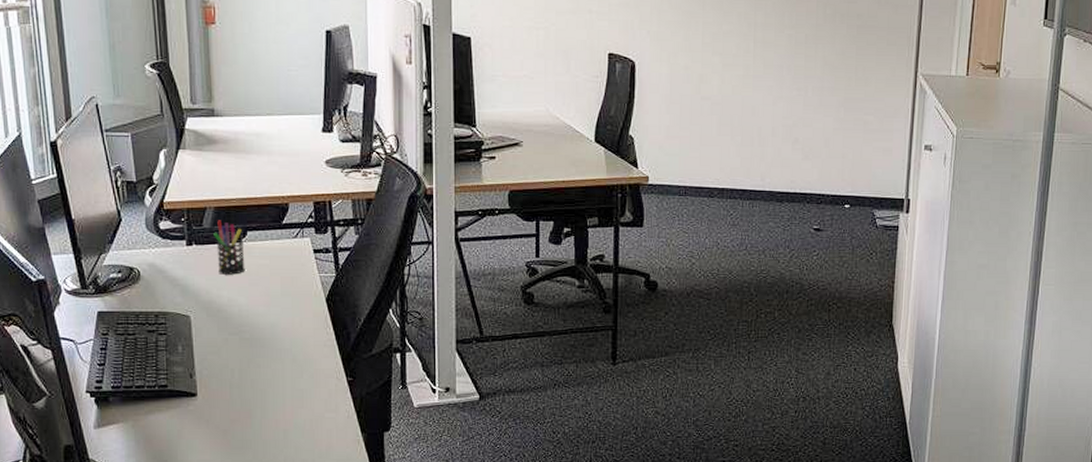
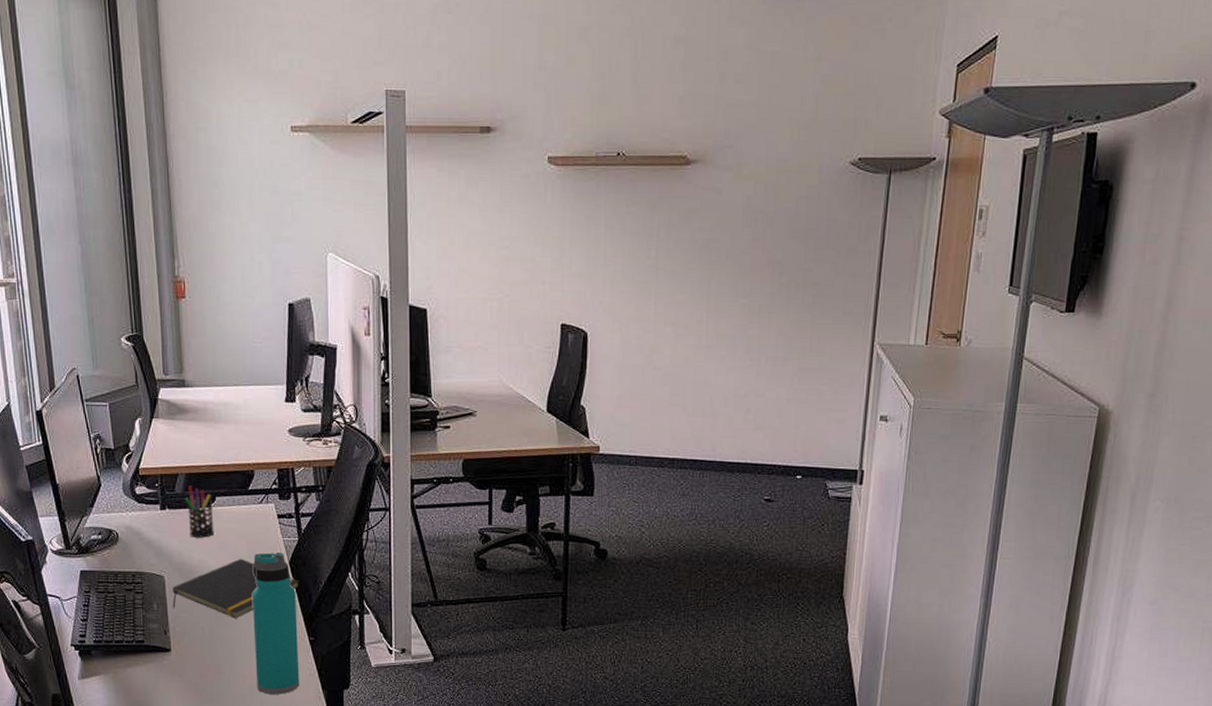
notepad: none [198,296,337,360] -> present [172,558,299,619]
water bottle: none [285,289,337,439] -> present [252,552,300,695]

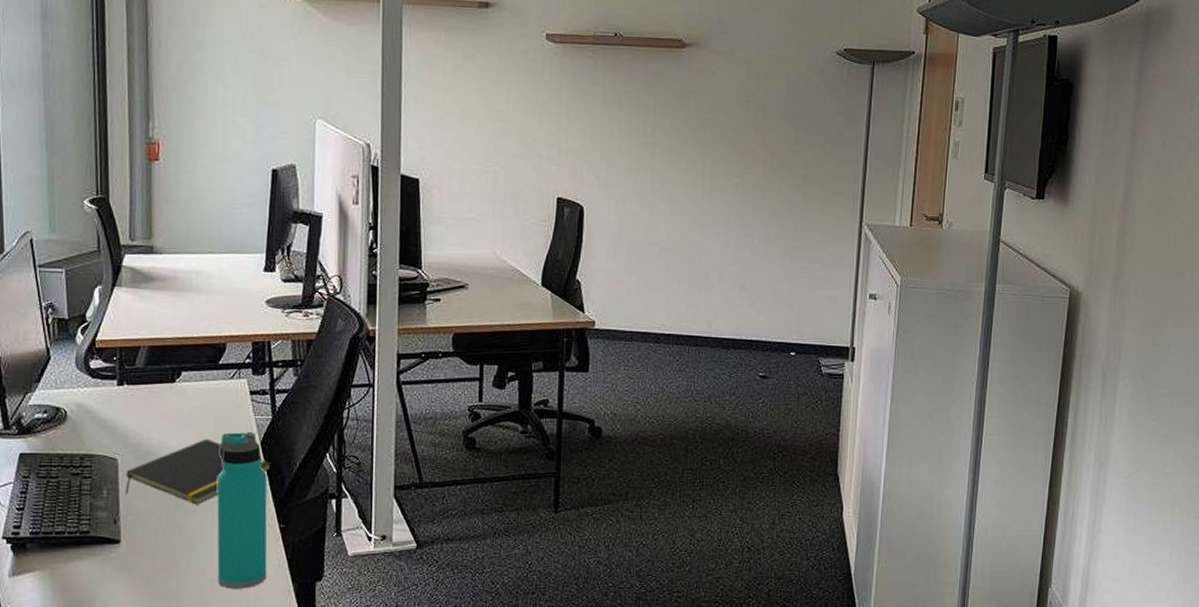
pen holder: present [185,486,214,538] -> none [146,359,178,416]

